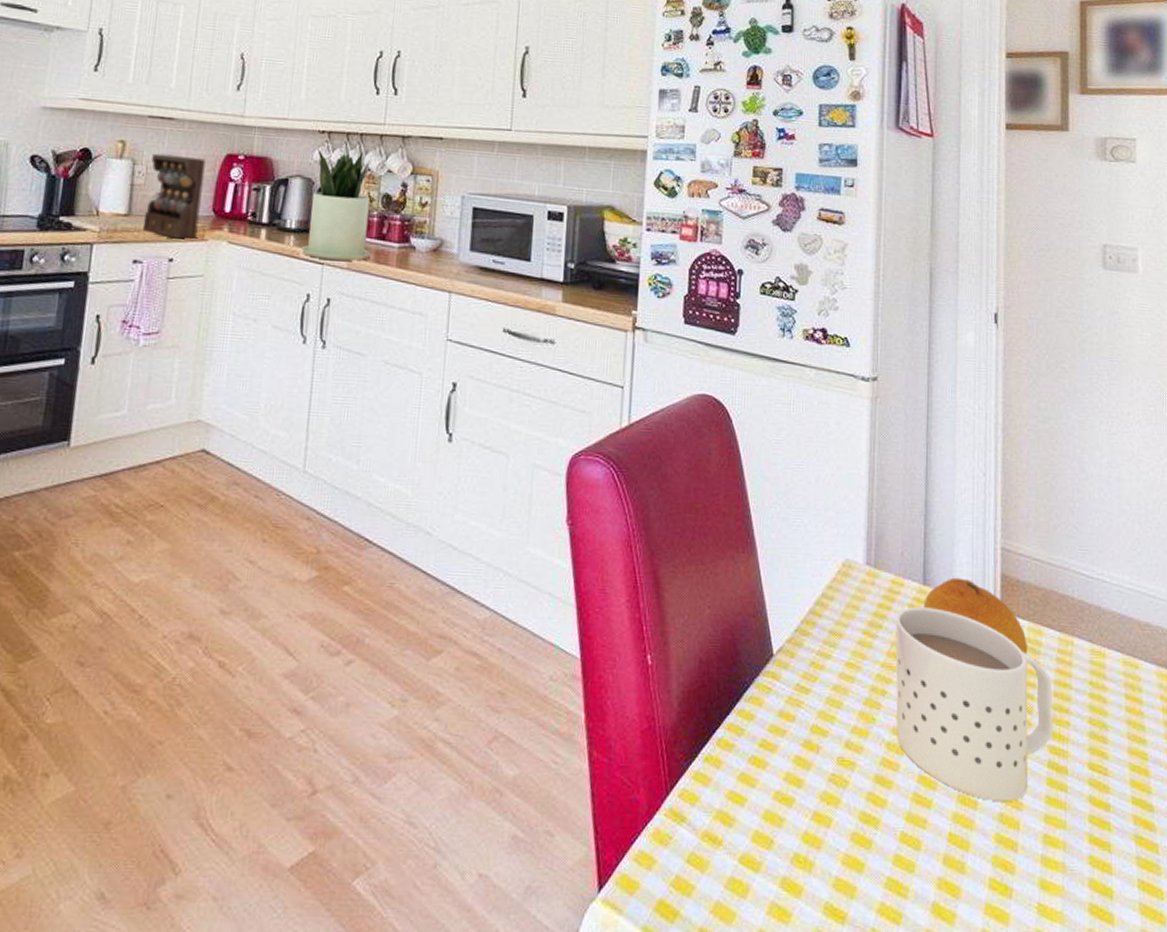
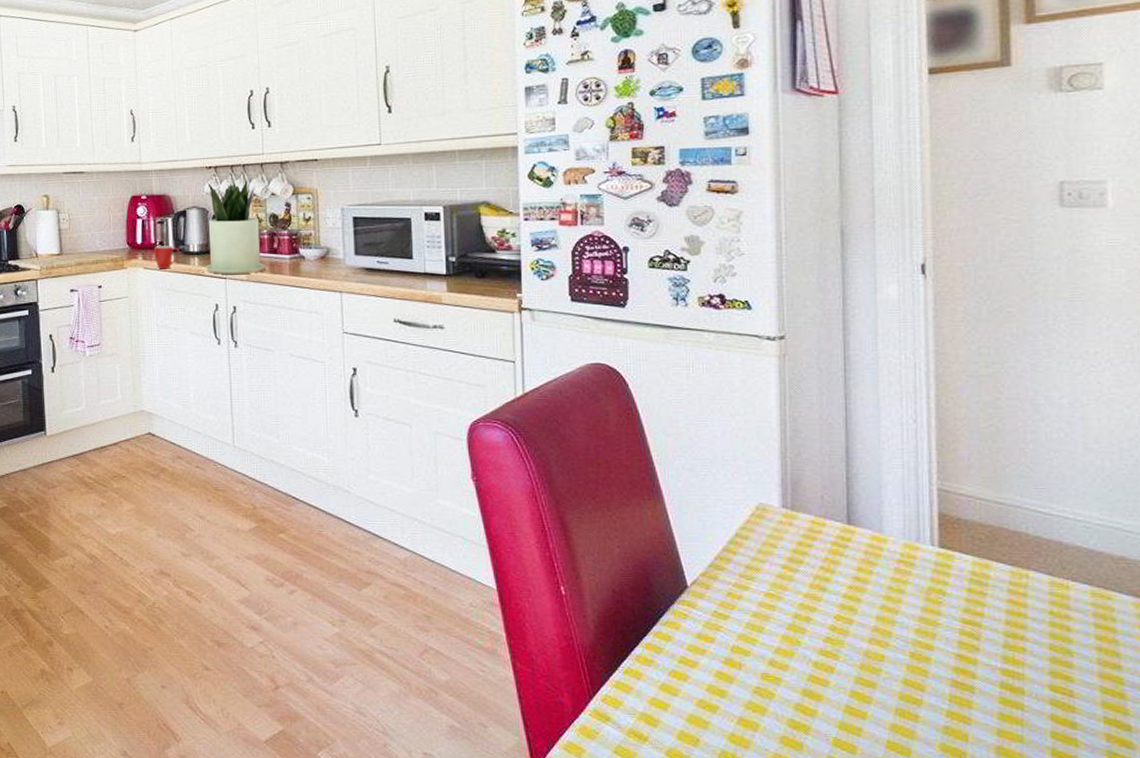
spice rack: present [143,153,206,240] -> none [72,201,118,270]
mug: none [243,217,275,246] -> present [154,246,181,269]
mug: present [895,607,1053,803] -> none [818,544,1006,717]
fruit: present [923,577,1028,654] -> none [849,517,974,586]

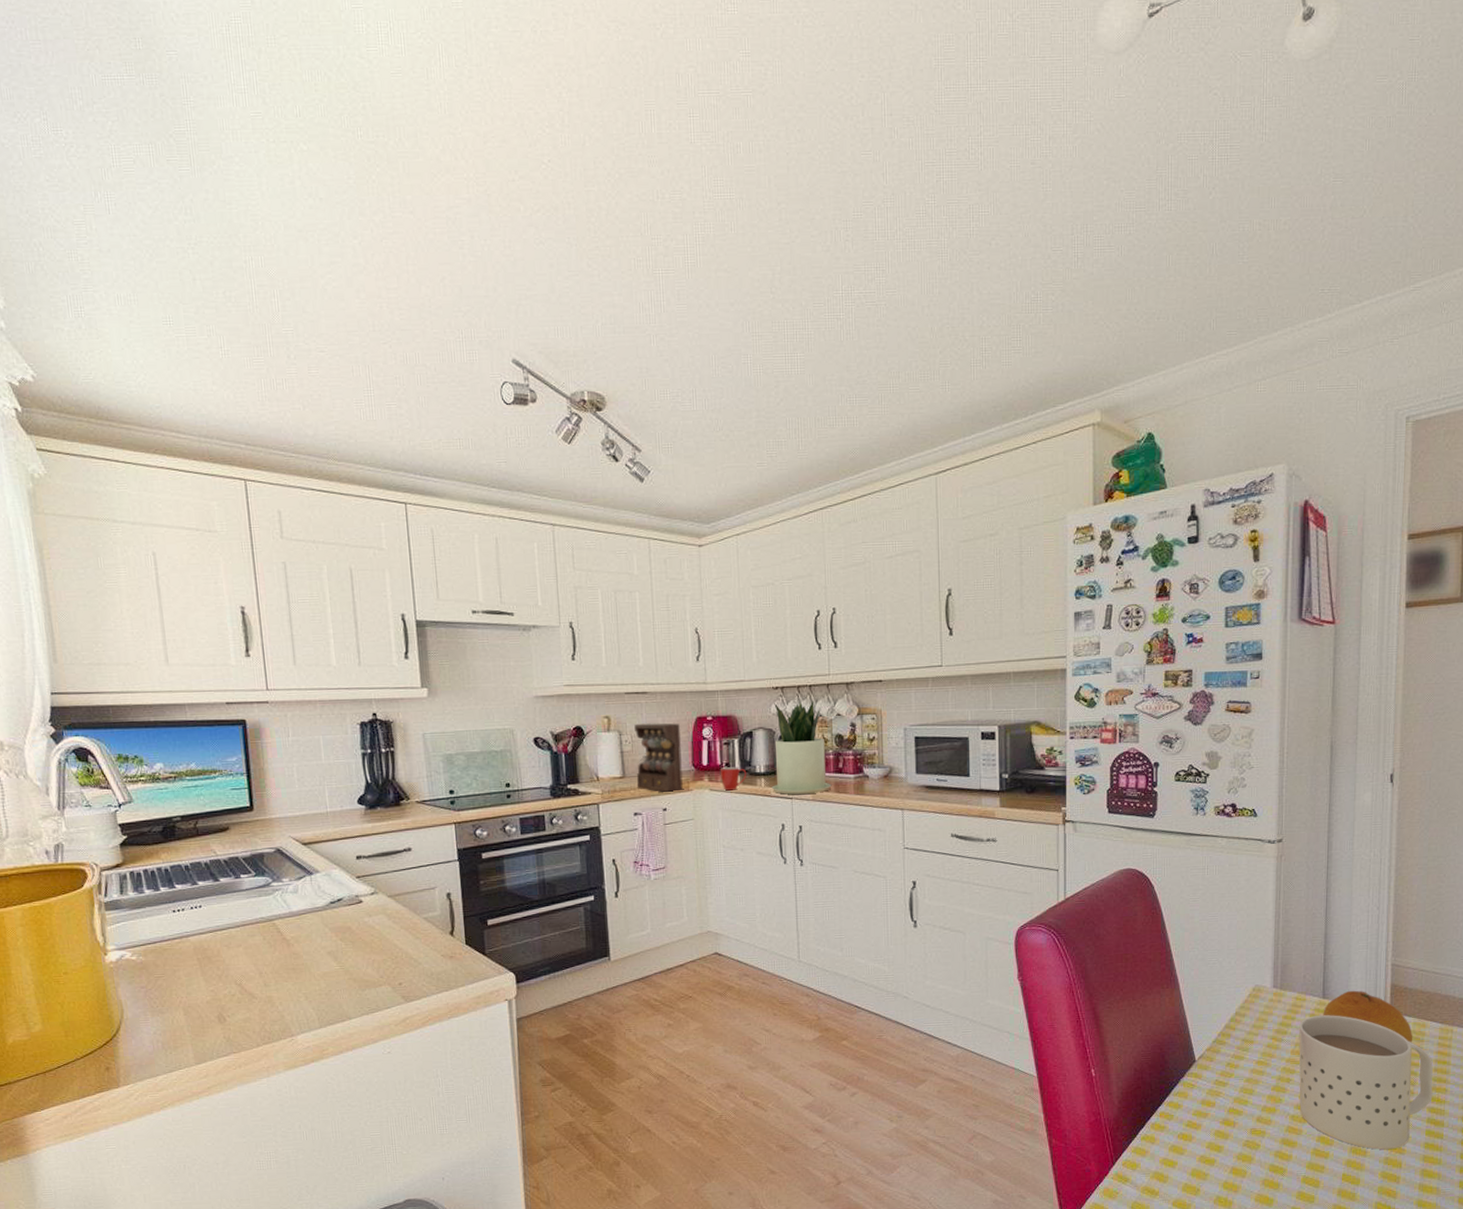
spice rack: none [72,201,118,270] -> present [634,723,683,792]
mug: none [818,544,1006,717] -> present [1299,1015,1433,1150]
fruit: none [849,517,974,586] -> present [1323,990,1413,1043]

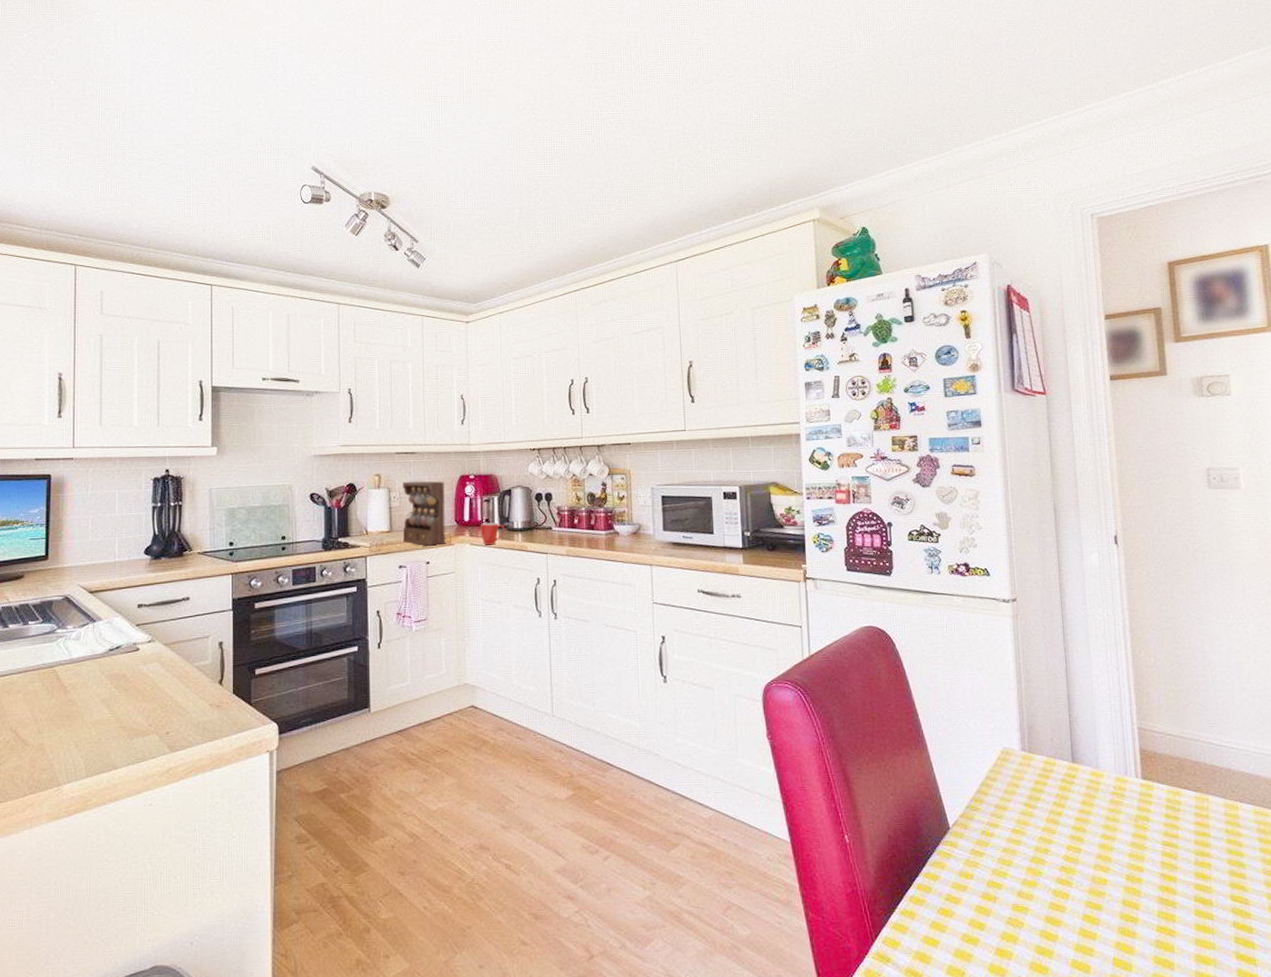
planter: present [771,700,832,795] -> none [528,461,585,550]
mug: present [1299,1015,1433,1150] -> none [1051,781,1197,932]
fruit: present [1323,990,1413,1043] -> none [1074,754,1169,812]

